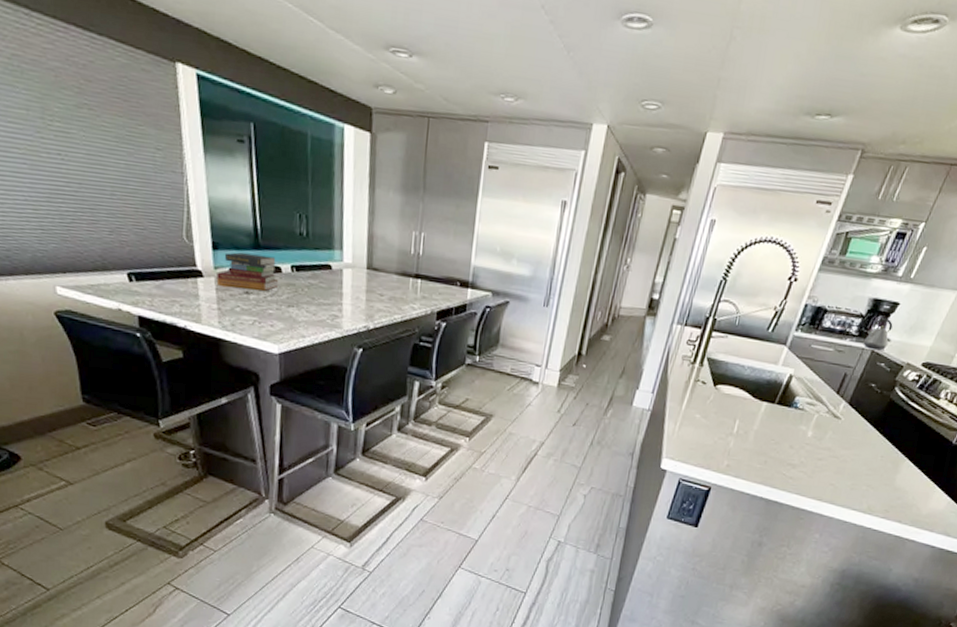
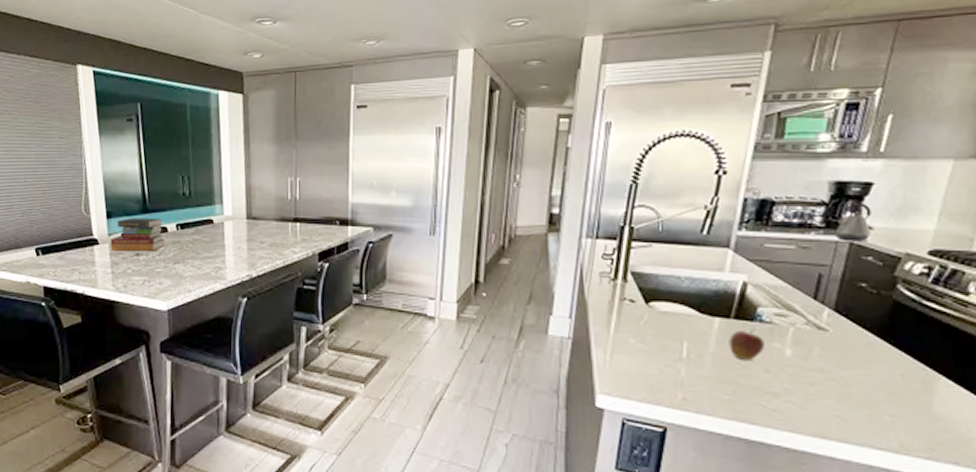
fruit: none [769,413,796,438] -> present [729,328,766,360]

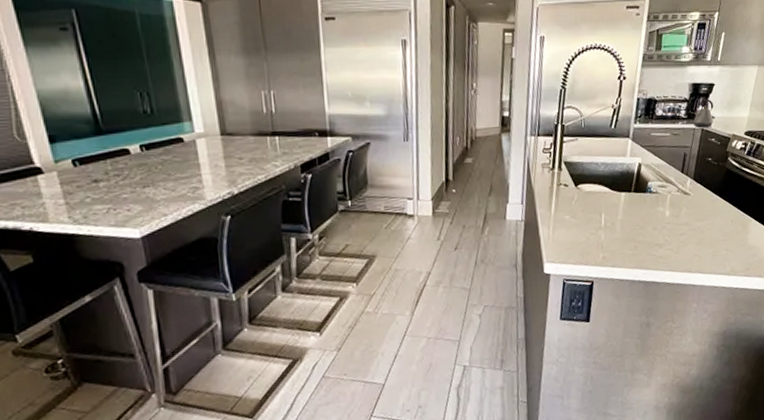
books: present [110,218,166,251] -> none [58,139,130,179]
fruit: present [729,328,766,360] -> none [631,198,654,223]

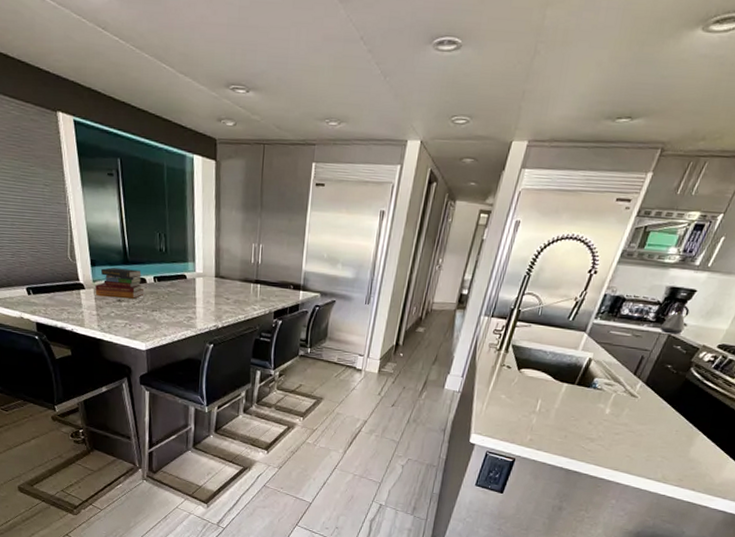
books: none [58,139,130,179] -> present [95,267,144,299]

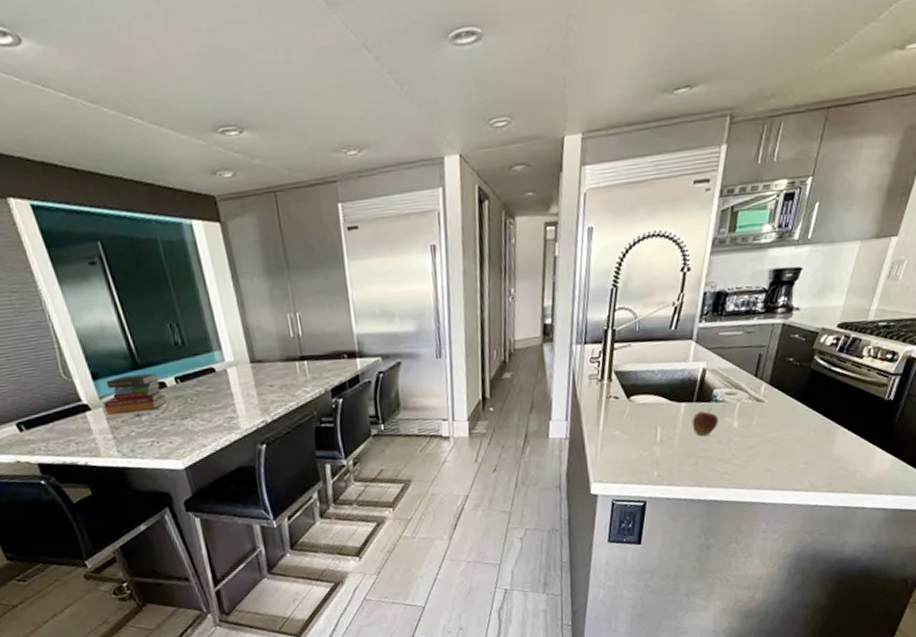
fruit: none [569,392,594,415] -> present [692,407,719,436]
kettle: present [660,305,690,335] -> none [772,287,799,323]

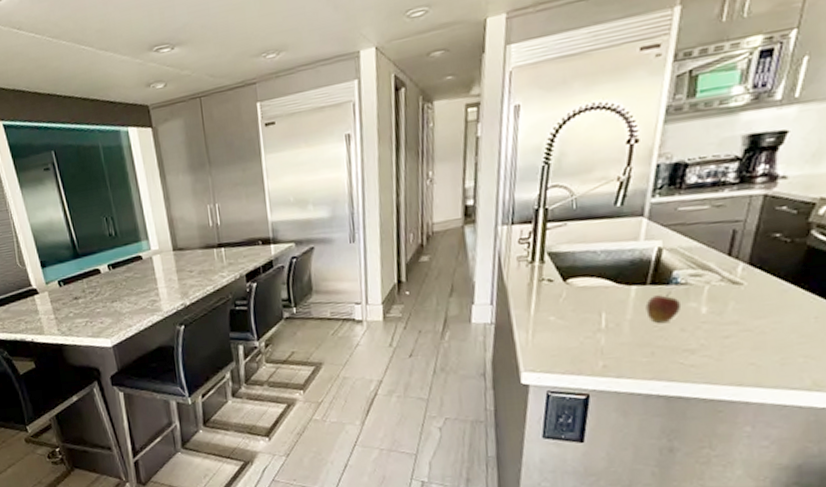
books: present [103,373,168,415] -> none [49,261,101,298]

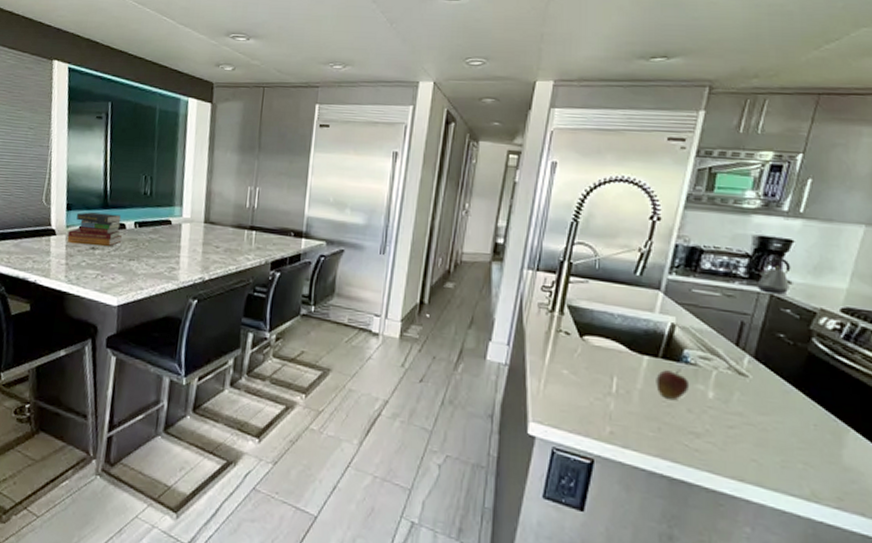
books: none [49,261,101,298] -> present [67,212,122,246]
kettle: none [748,153,786,194] -> present [757,258,791,295]

